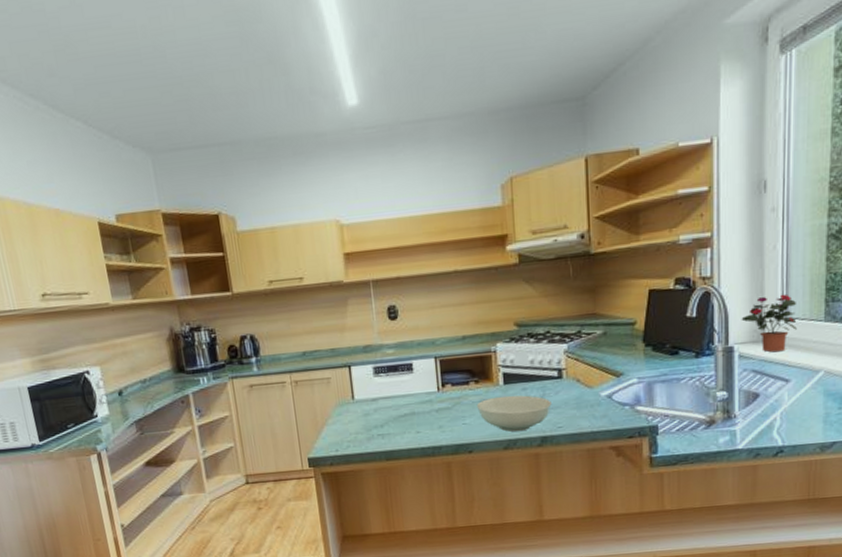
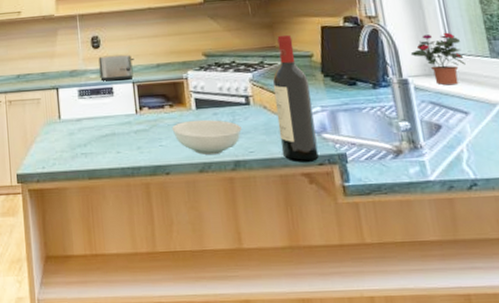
toaster: none [396,325,437,357] -> present [98,54,134,82]
wine bottle: none [589,300,629,437] -> present [272,34,319,164]

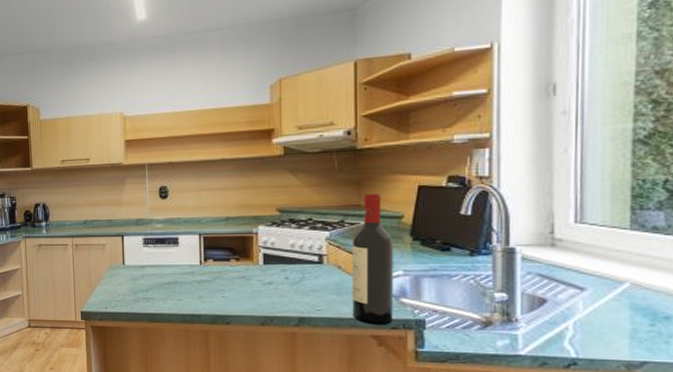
toaster: present [98,54,134,82] -> none [165,205,203,232]
bowl: present [171,119,242,155] -> none [236,275,311,310]
potted flower: present [410,32,465,85] -> none [524,198,594,258]

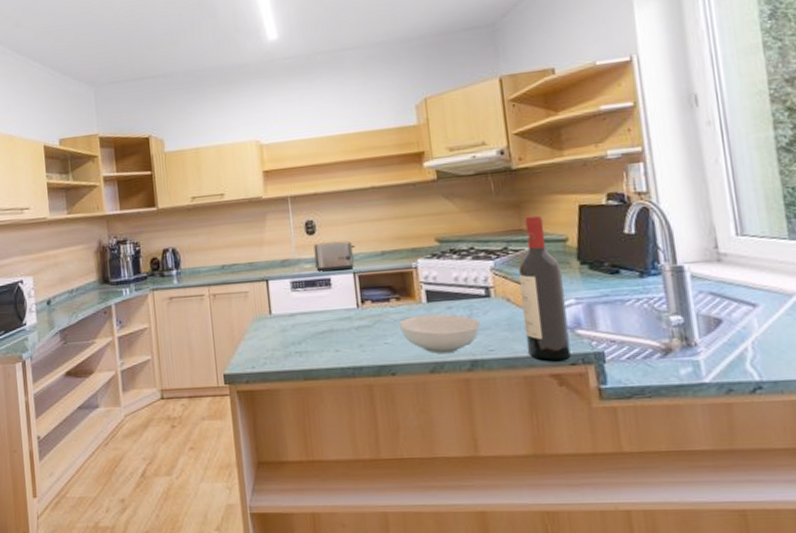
toaster: none [165,205,203,232] -> present [313,240,355,272]
bowl: none [236,275,311,310] -> present [398,314,481,354]

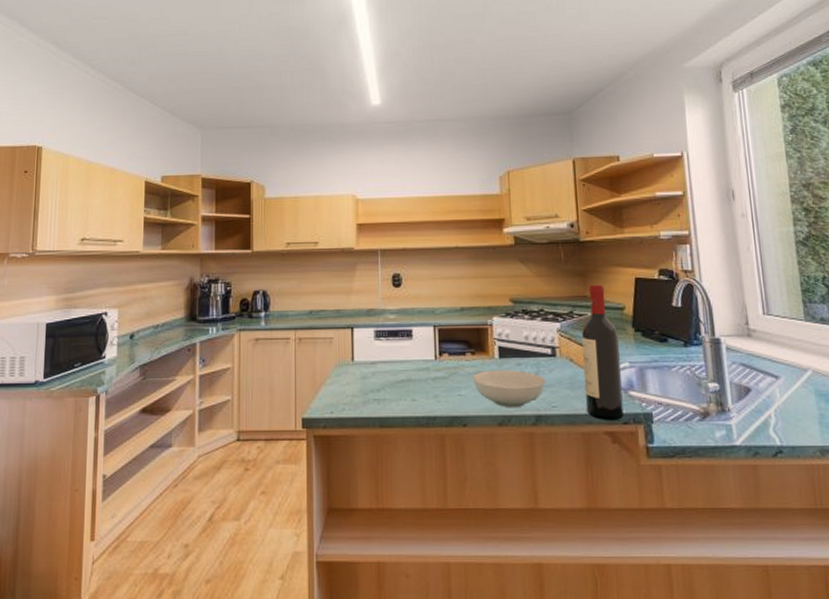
toaster: present [313,240,355,272] -> none [398,295,437,323]

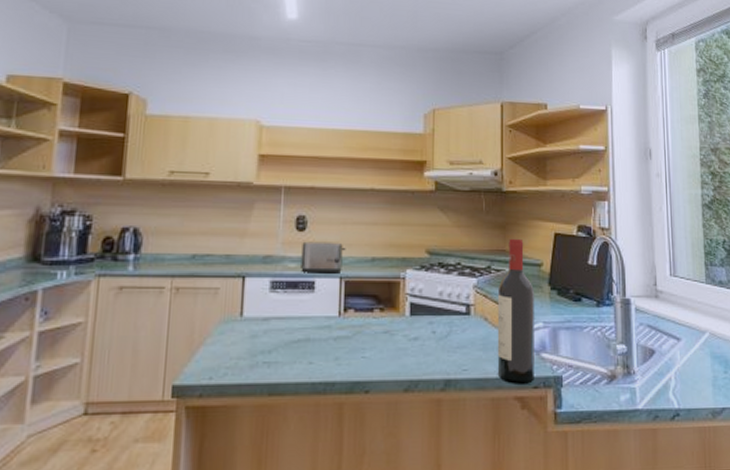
toaster: none [398,295,437,323] -> present [299,241,346,274]
bowl: present [472,369,546,408] -> none [379,328,458,372]

